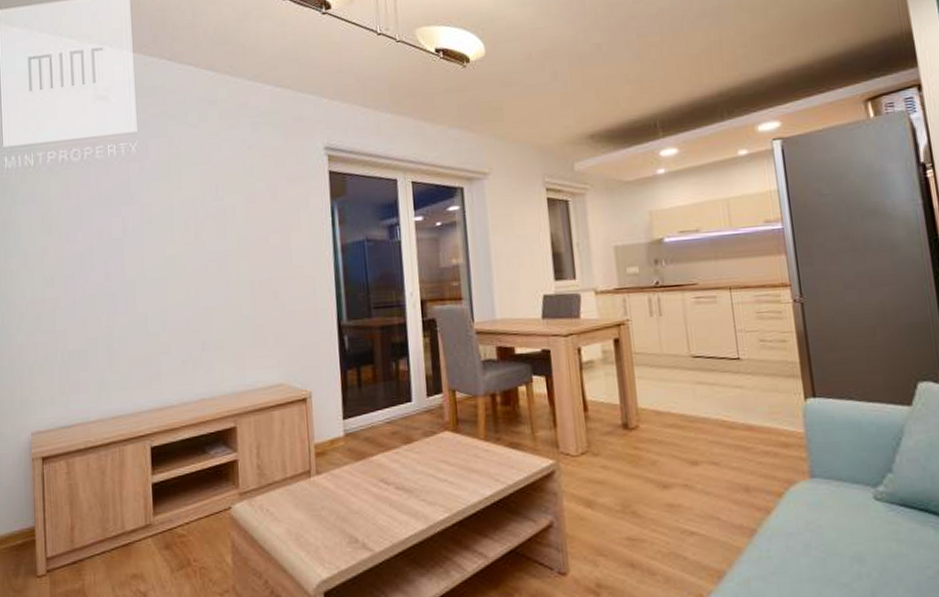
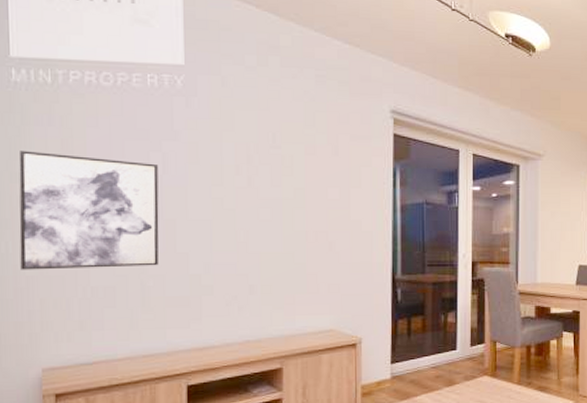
wall art: none [11,228,122,339] -> present [19,150,159,270]

